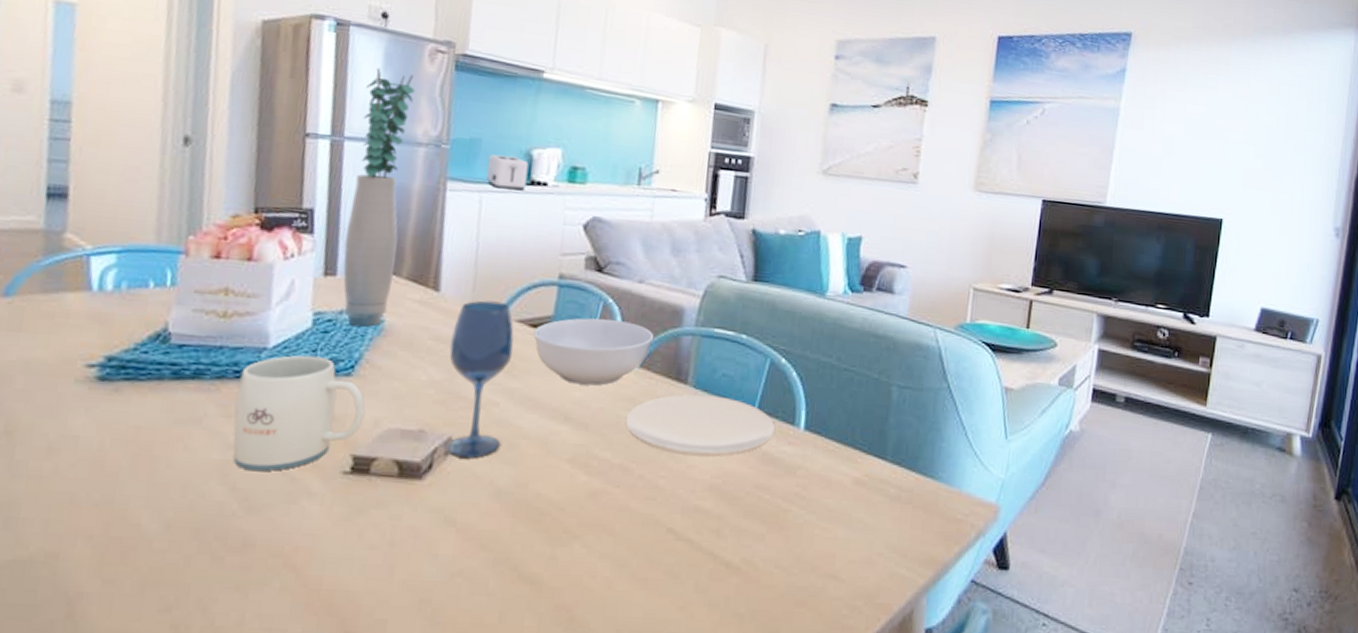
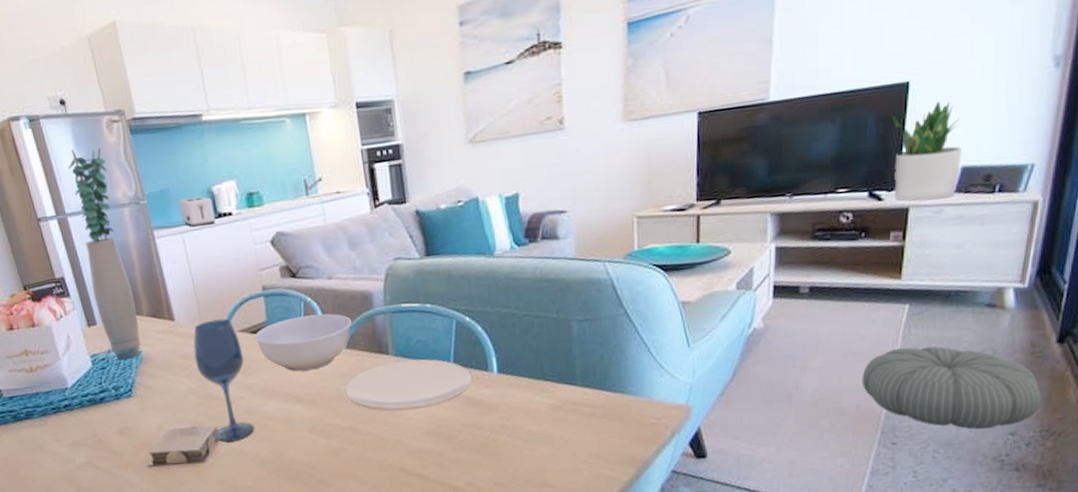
mug: present [233,355,366,472] -> none [56,386,151,475]
pouf: none [1165,478,1321,582] -> present [861,346,1041,429]
planter: none [1204,242,1262,335] -> present [891,101,961,202]

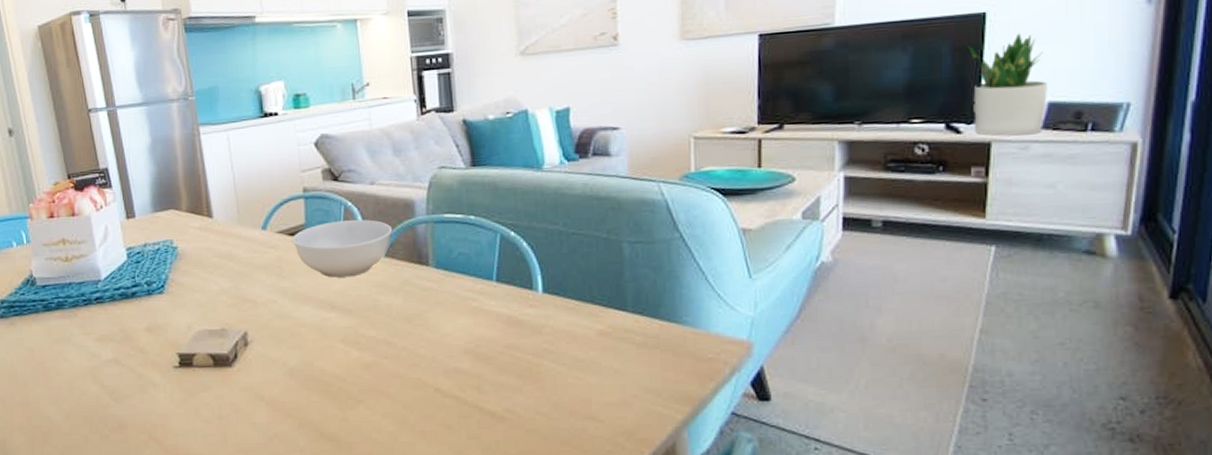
vase: present [69,148,141,361] -> none [123,44,178,256]
toaster: present [179,196,215,227] -> none [226,95,261,125]
wineglass: present [193,318,255,442] -> none [229,218,286,347]
plate: present [345,359,473,411] -> none [381,272,516,326]
pouf: present [861,346,1041,429] -> none [944,293,1155,391]

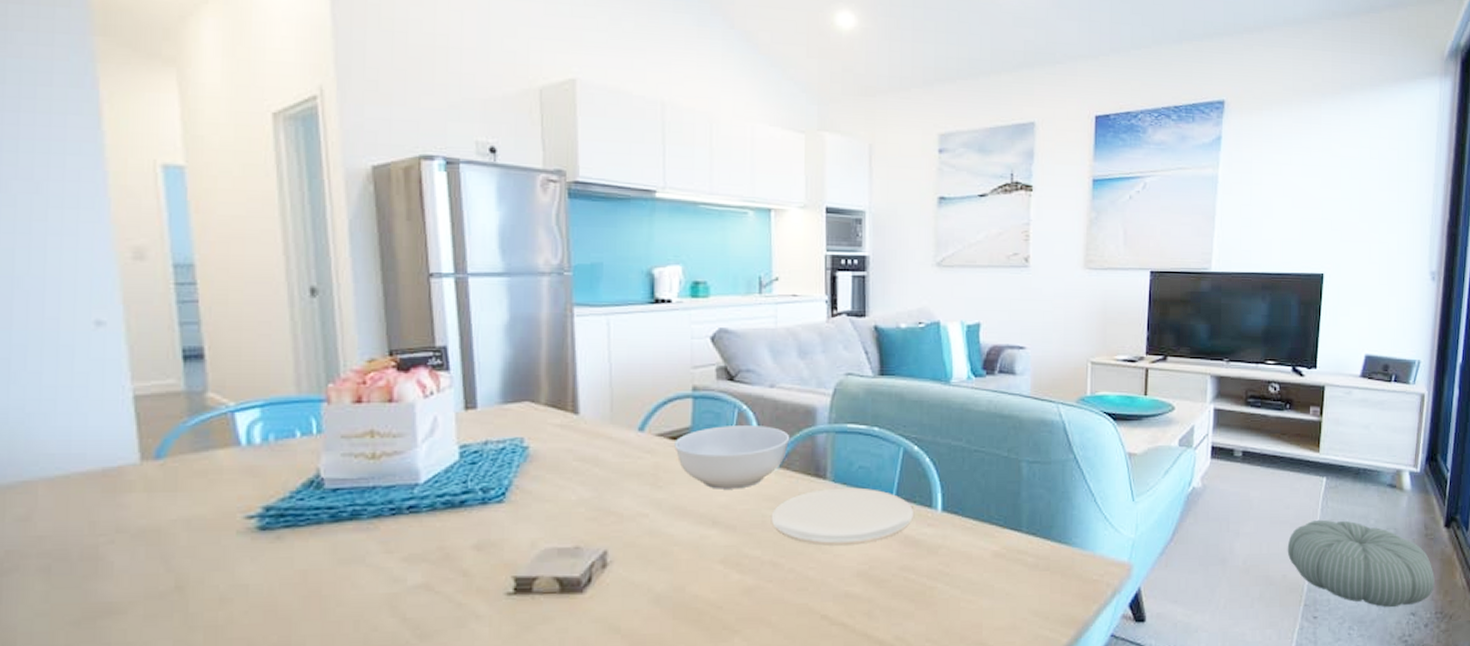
plate: none [381,272,516,326] -> present [771,487,915,546]
pouf: none [944,293,1155,391] -> present [1287,519,1435,608]
planter: present [967,33,1047,137] -> none [1309,294,1365,382]

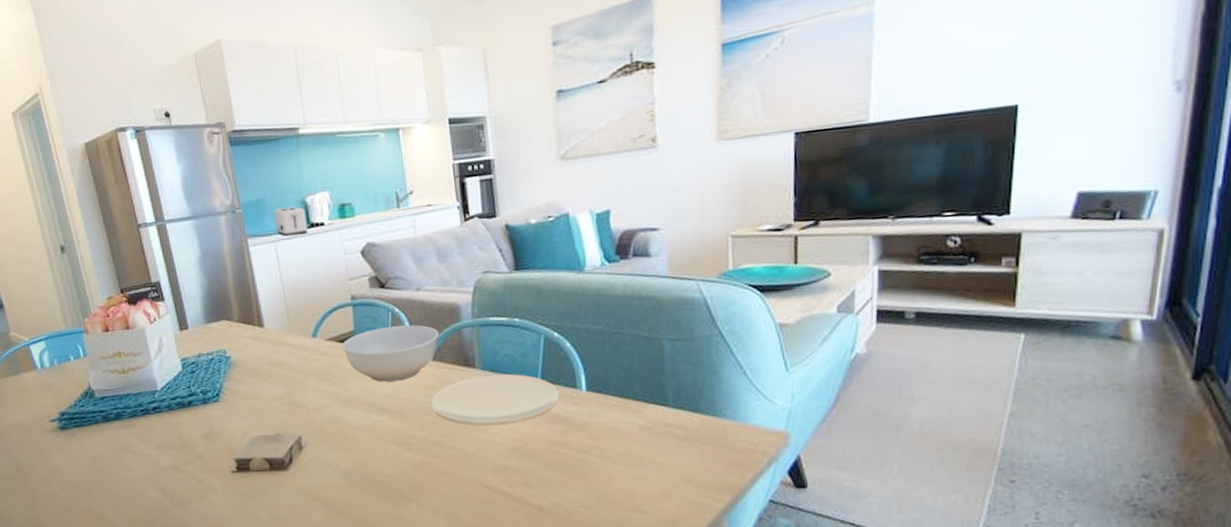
toaster: none [610,277,651,310] -> present [273,207,308,236]
pouf: present [1287,519,1435,608] -> none [975,379,1177,470]

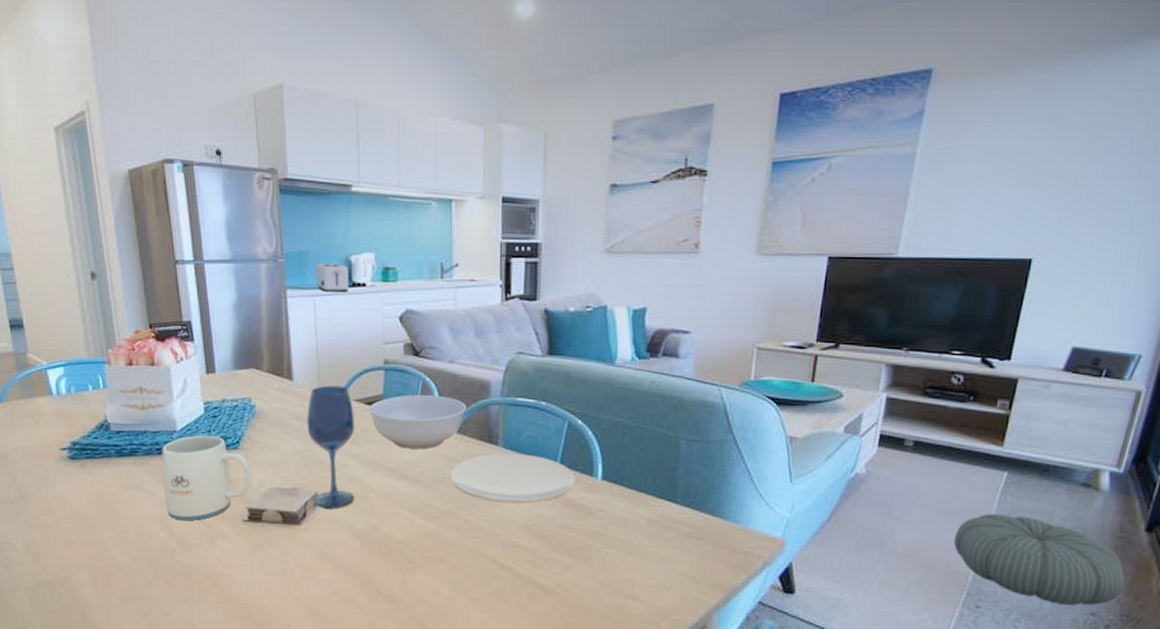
mug: none [145,390,236,479] -> present [161,435,252,521]
wineglass: none [281,326,338,450] -> present [307,385,355,508]
pouf: none [975,379,1177,470] -> present [953,513,1125,606]

